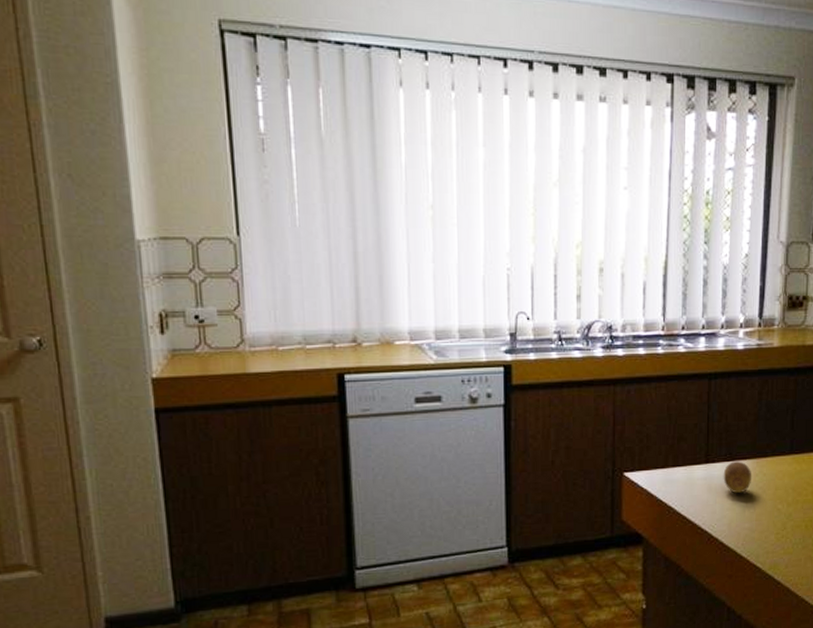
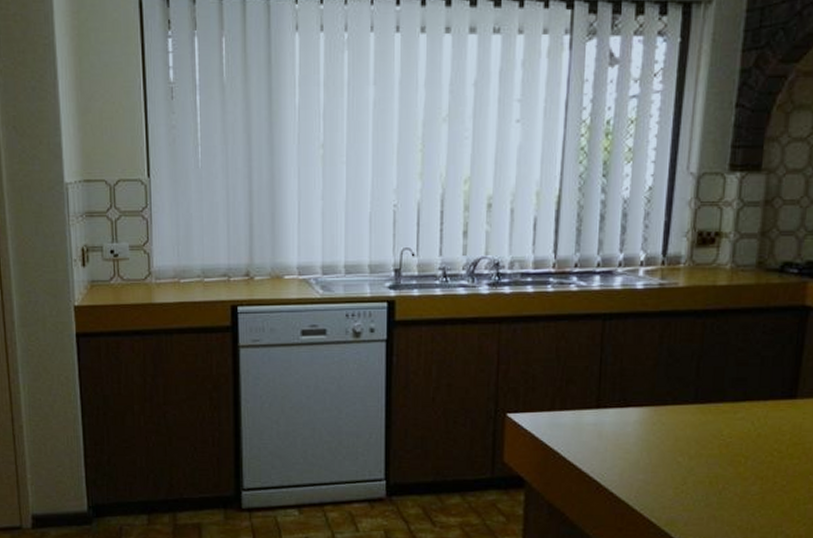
fruit: present [723,461,752,494] -> none [615,408,649,443]

